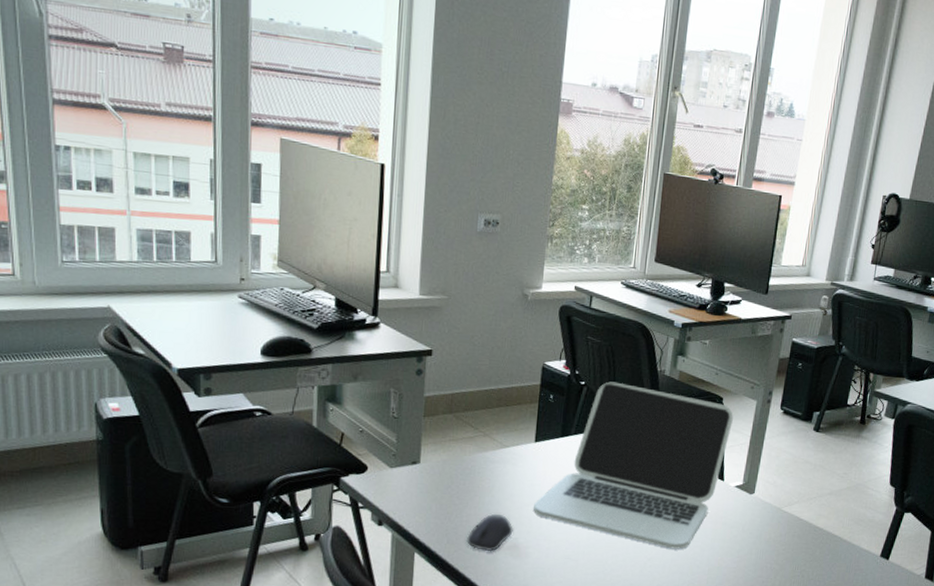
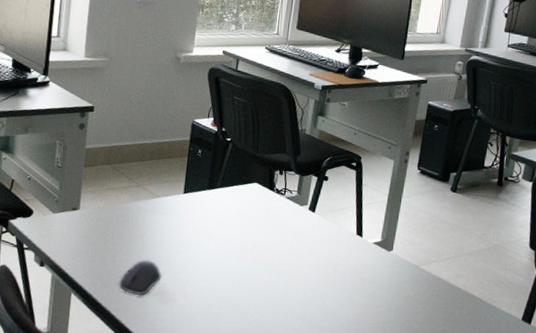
laptop: present [533,381,733,549] -> none [181,138,371,303]

